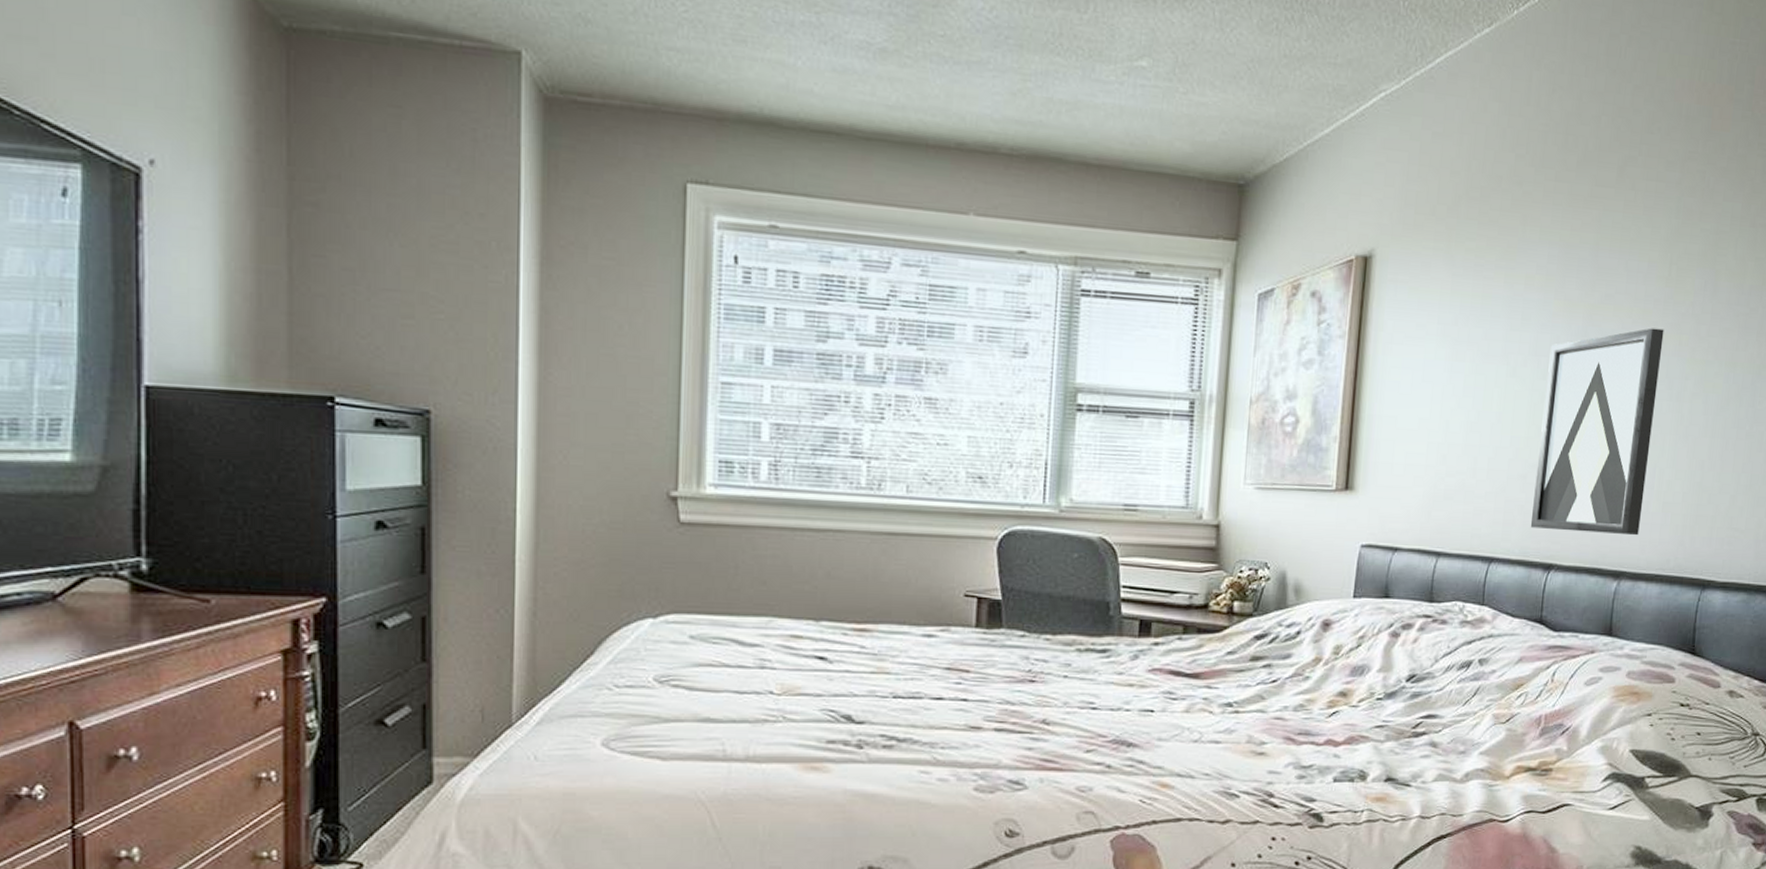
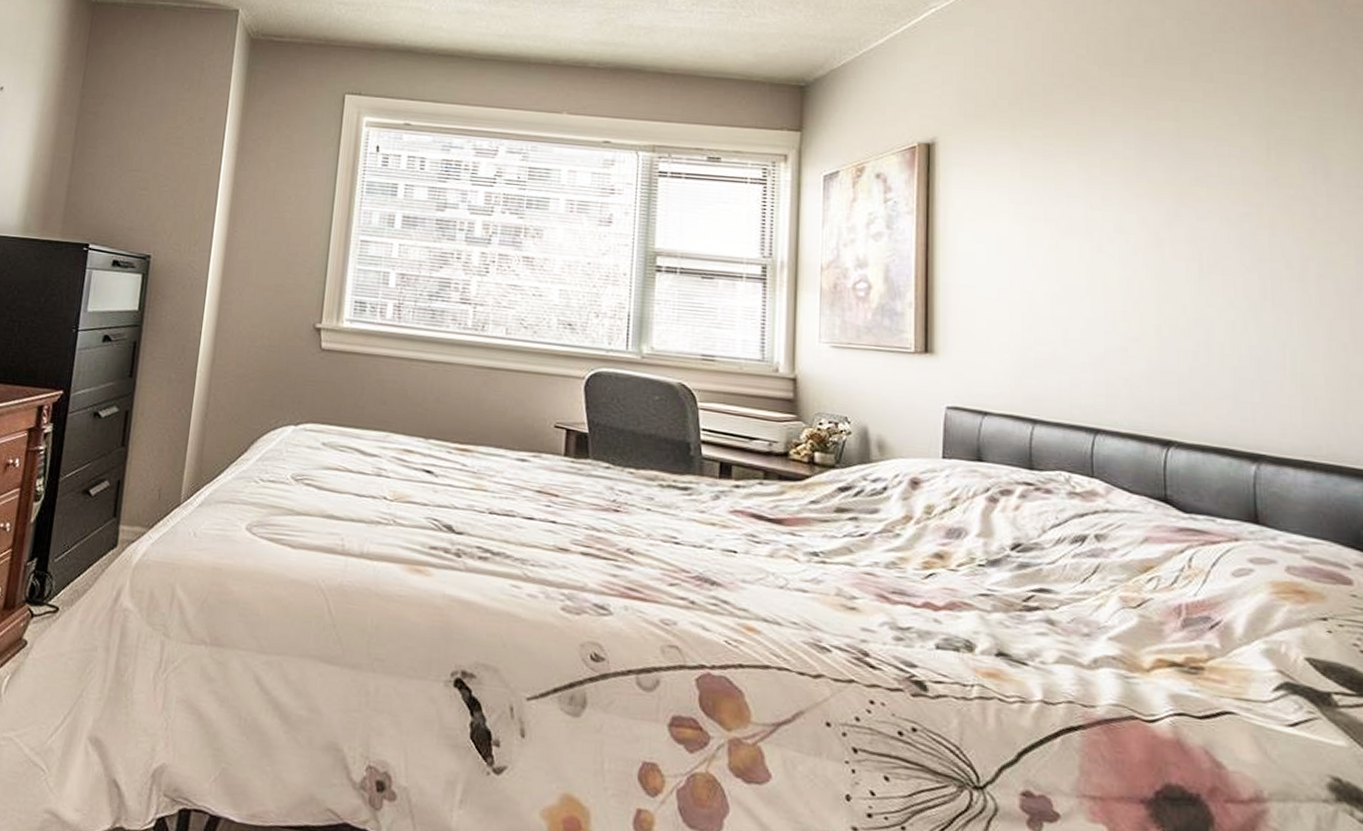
wall art: present [1530,328,1664,536] -> none [1138,209,1276,418]

